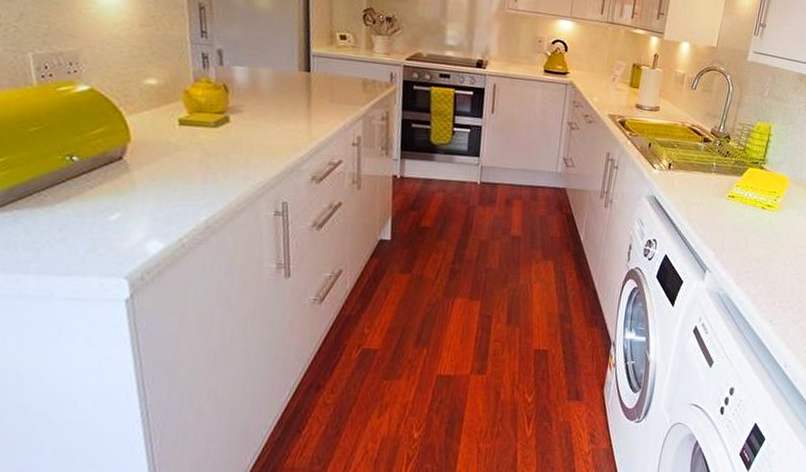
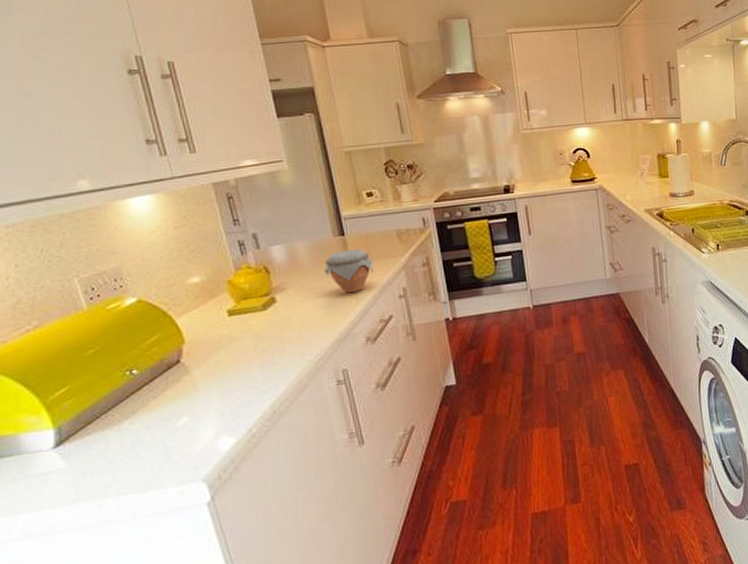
jar: none [283,86,333,131] -> present [324,248,373,294]

